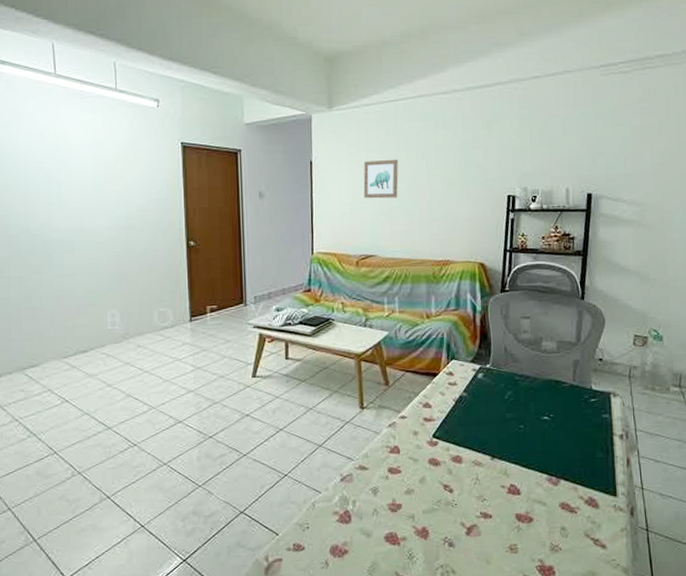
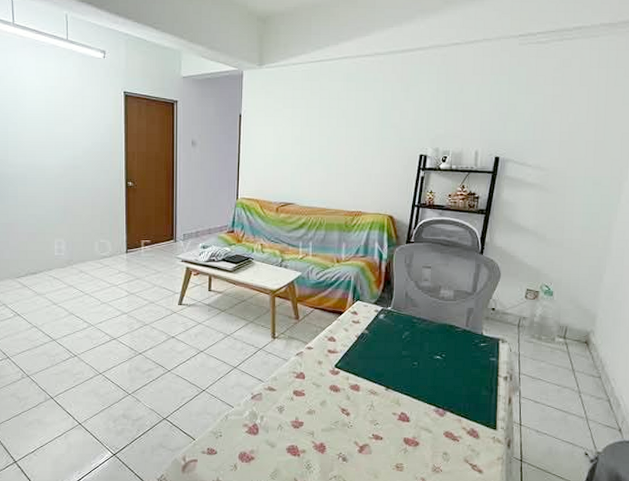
wall art: present [363,159,399,199] -> none [287,116,320,152]

